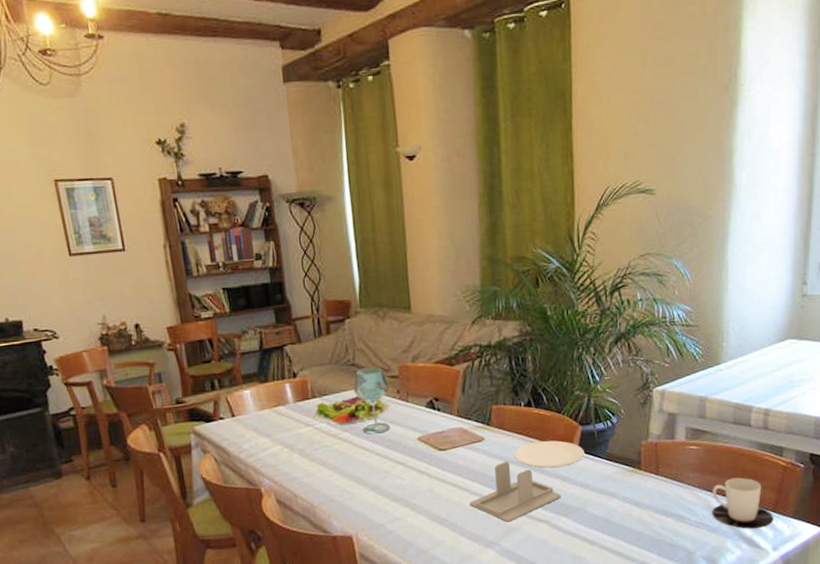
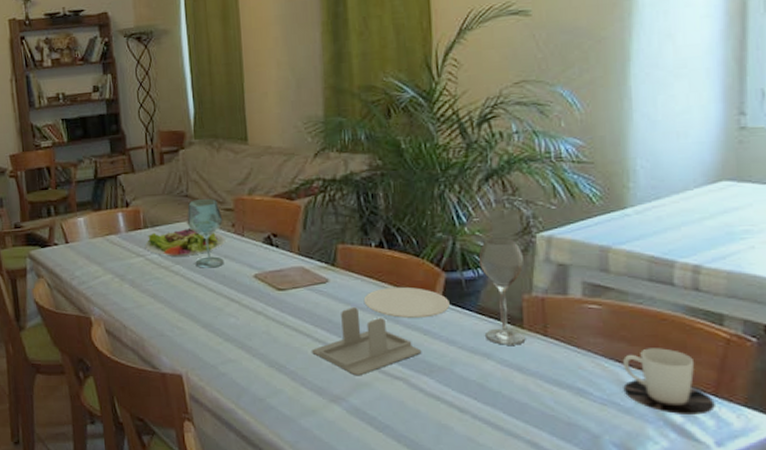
books: present [206,227,255,264] -> none [49,61,92,96]
wineglass: none [608,393,644,485] -> present [478,237,526,345]

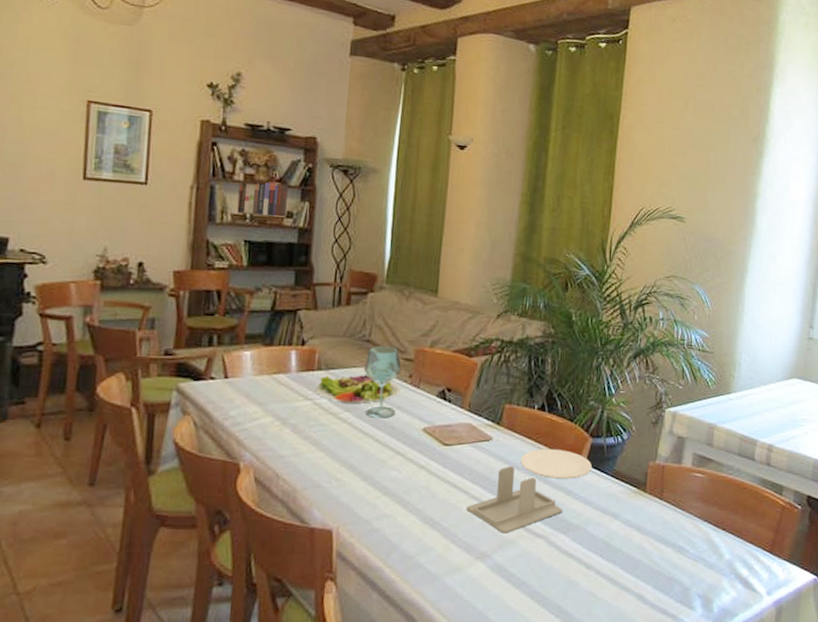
books: none [49,61,92,96] -> present [236,181,288,217]
wineglass: present [478,237,526,345] -> none [616,409,654,507]
cup: present [623,348,715,415] -> none [710,512,770,569]

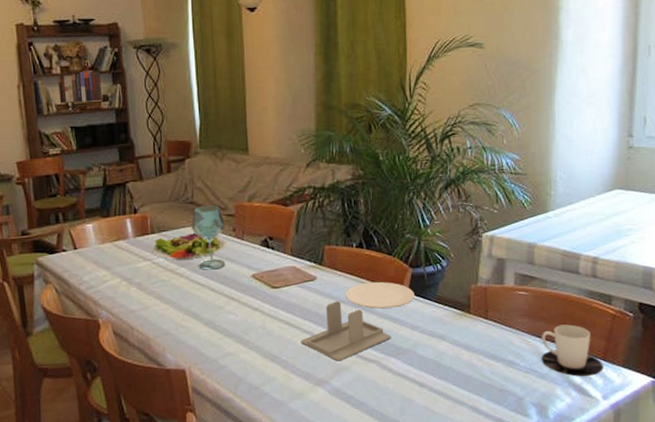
cup: none [710,512,770,569] -> present [541,324,603,377]

